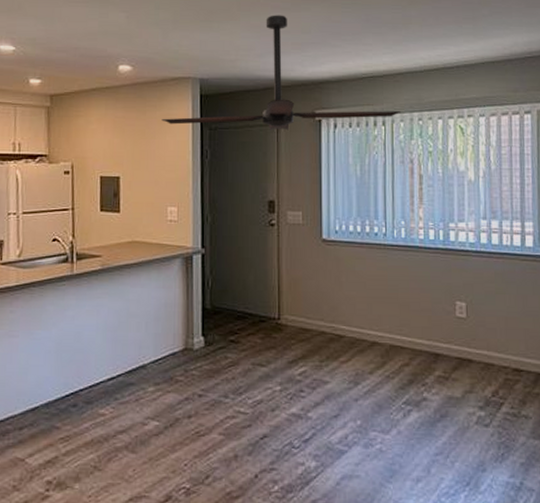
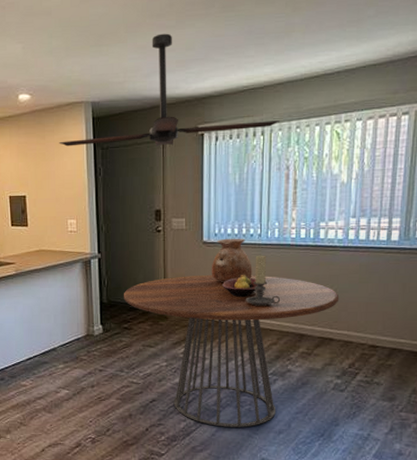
dining table: none [229,278,476,474] -> present [123,274,340,427]
vase: none [331,236,378,288] -> present [211,238,252,282]
fruit bowl: none [345,279,384,307] -> present [222,274,257,298]
candle holder: none [371,257,411,318] -> present [245,255,281,306]

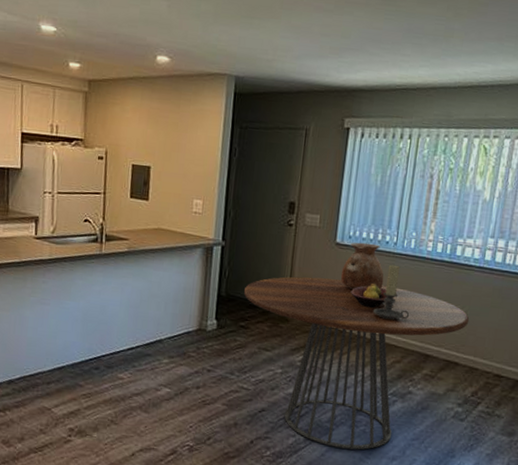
ceiling fan: present [59,33,279,147] -> none [194,16,428,136]

